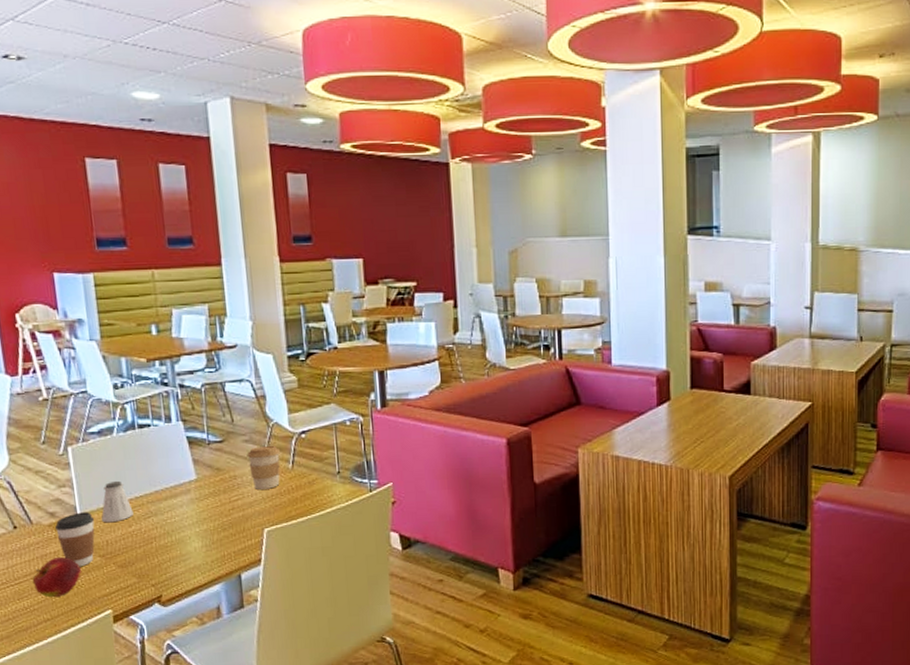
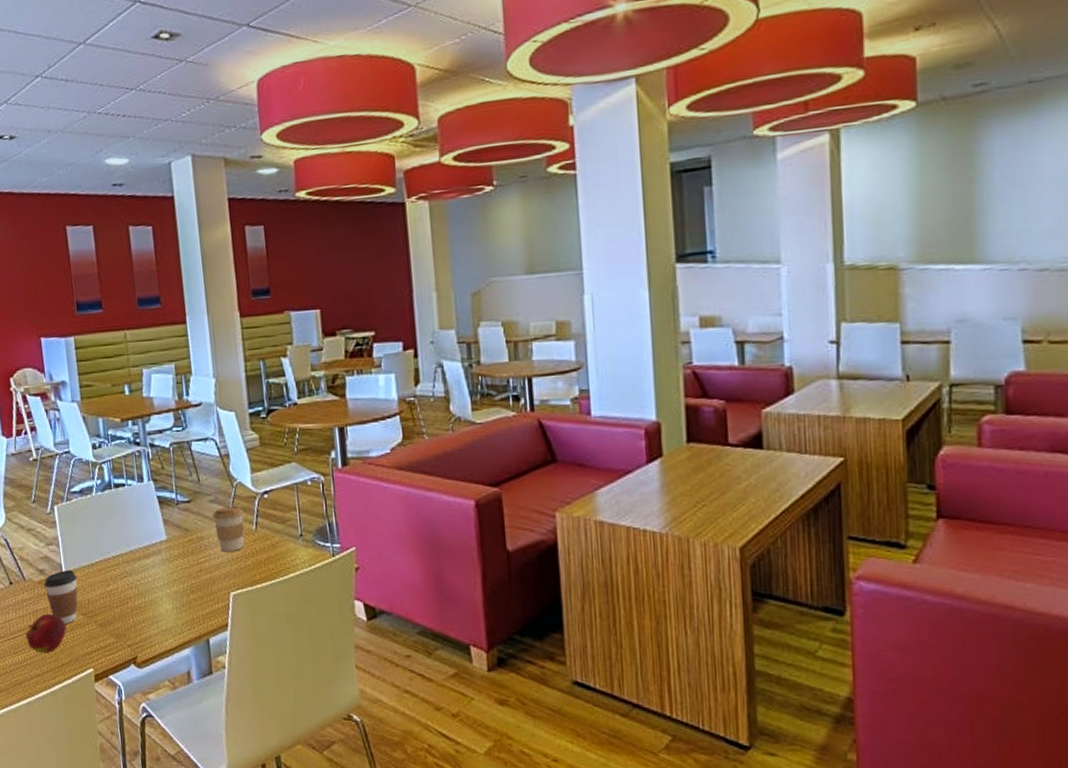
saltshaker: present [101,480,134,523] -> none [83,539,111,582]

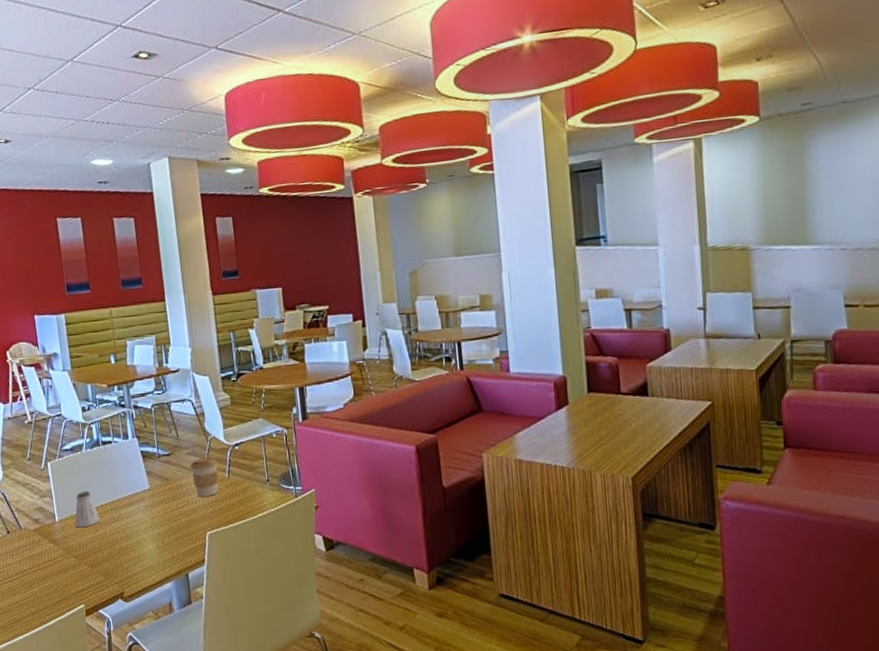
apple: present [25,613,67,654] -> none [22,557,60,594]
coffee cup: present [44,570,78,625] -> none [39,518,70,567]
saltshaker: none [83,539,111,582] -> present [75,491,100,528]

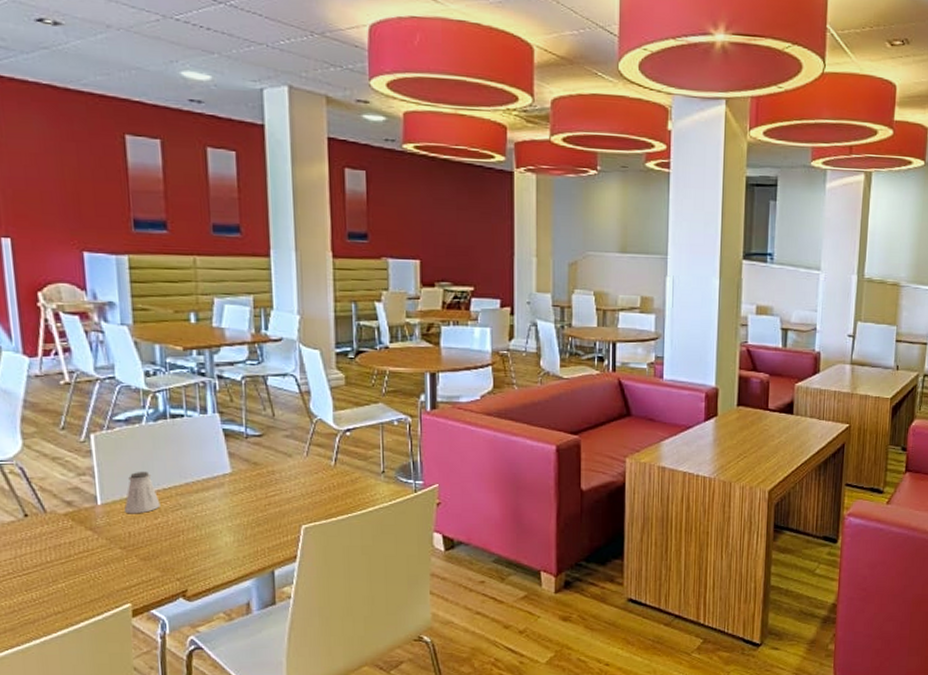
coffee cup: present [190,457,219,497] -> none [287,441,322,486]

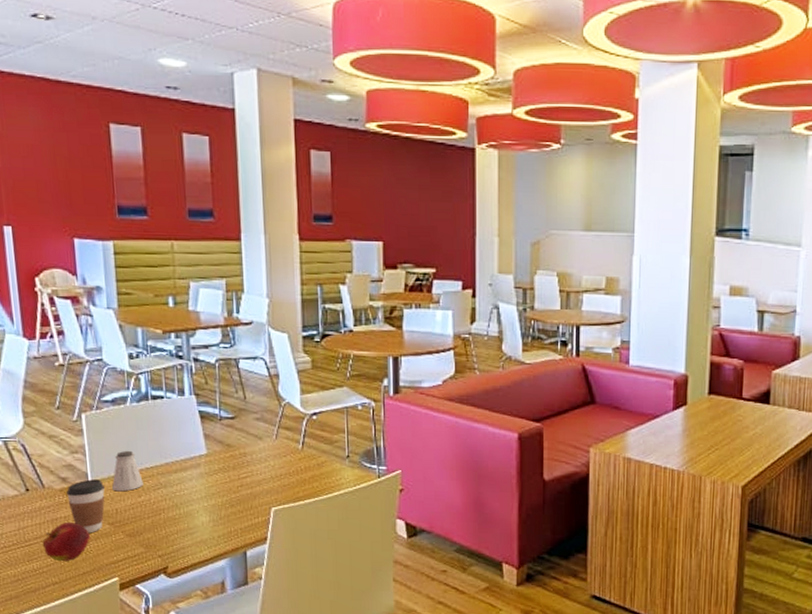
apple: none [43,547,99,590] -> present [42,521,90,562]
coffee cup: none [72,502,117,559] -> present [67,479,105,533]

